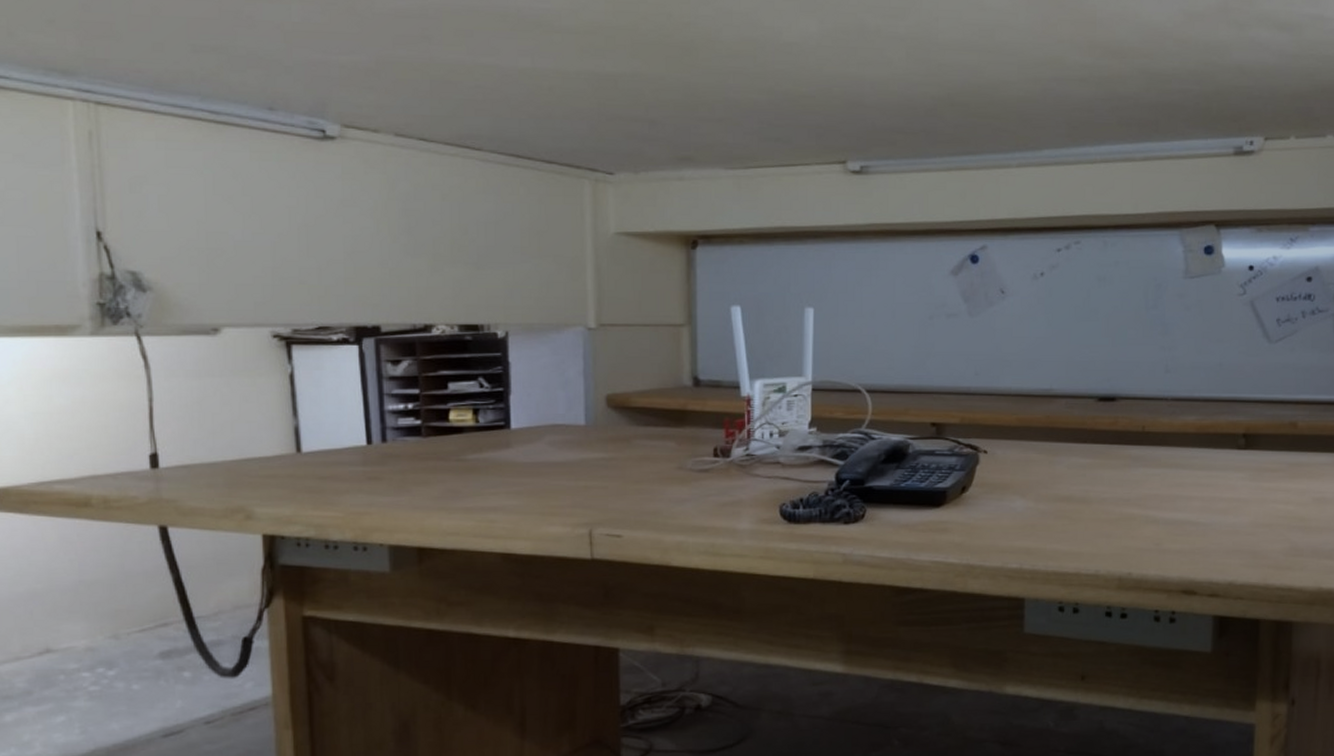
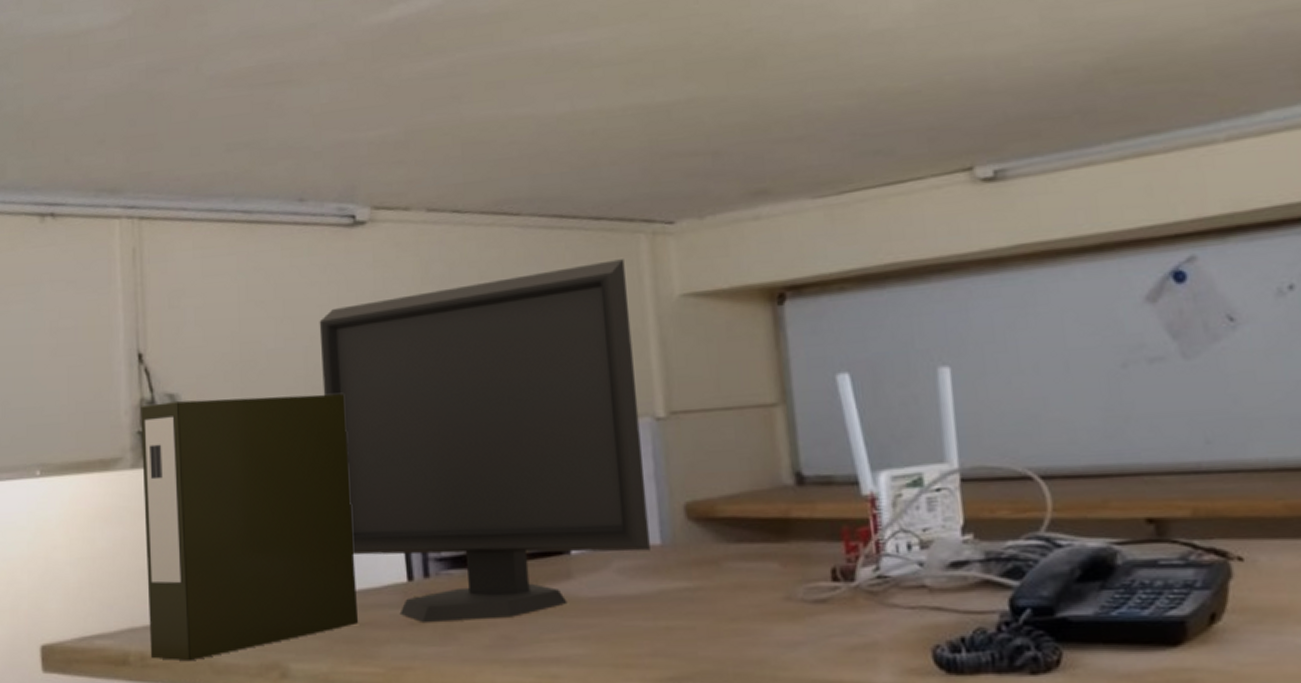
binder: none [100,279,321,504] -> present [141,394,359,661]
monitor: none [287,198,576,479] -> present [319,259,650,624]

